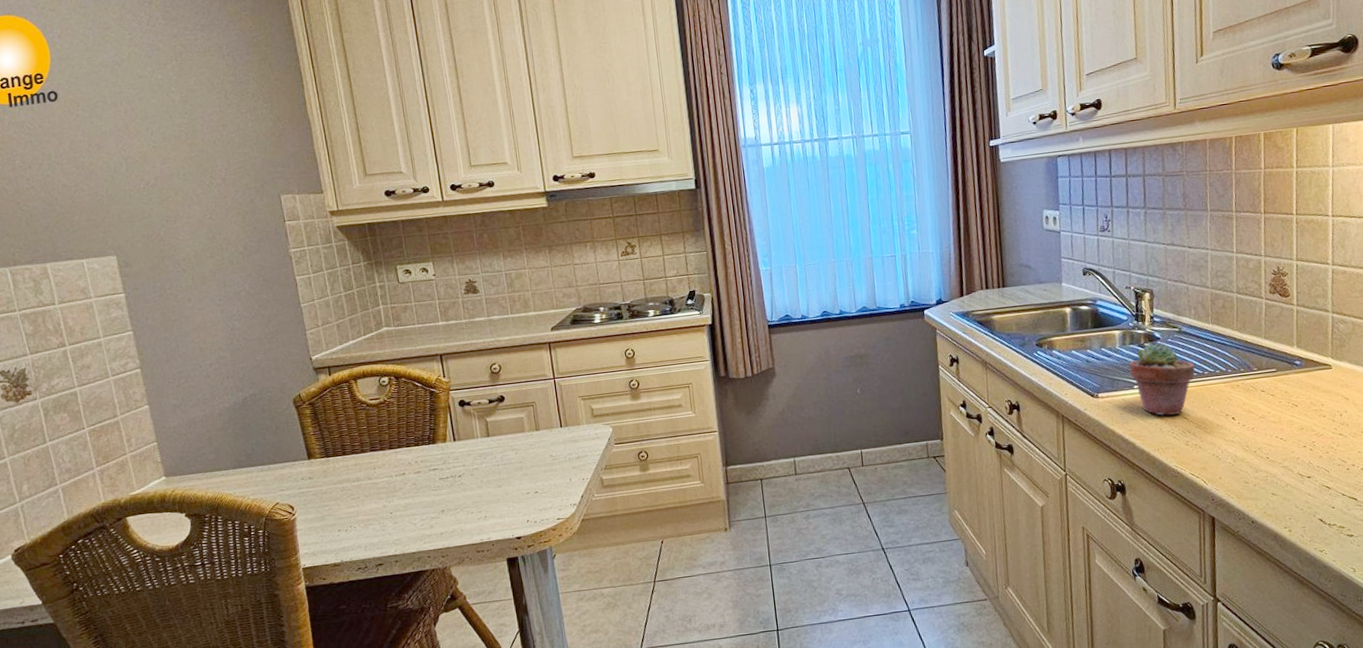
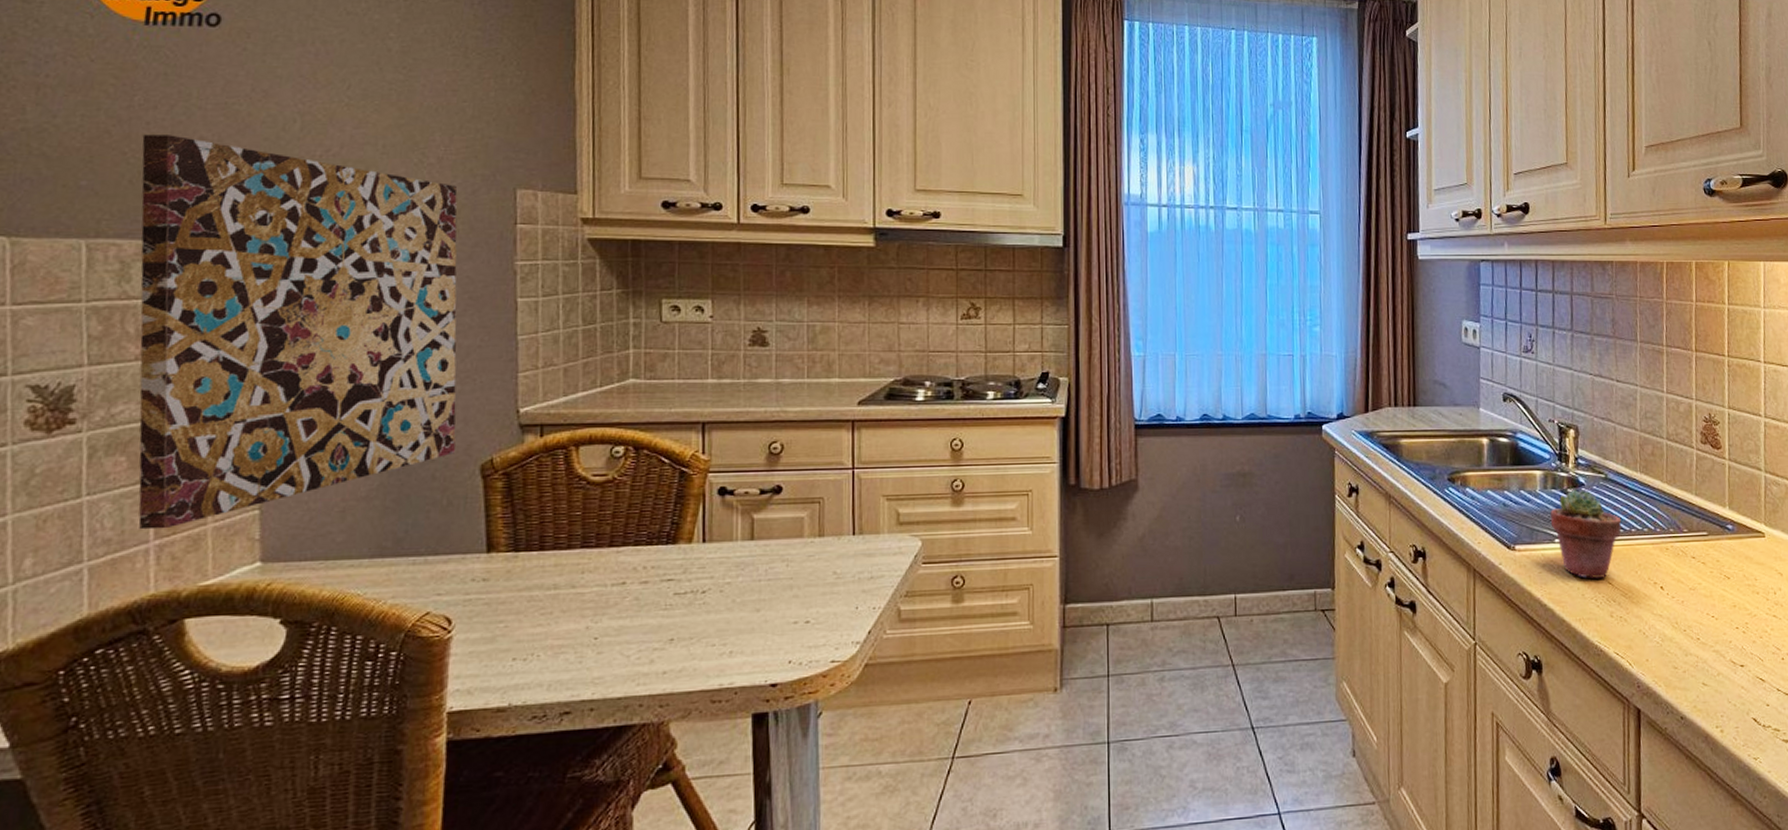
wall art: none [27,185,274,461] -> present [138,134,458,530]

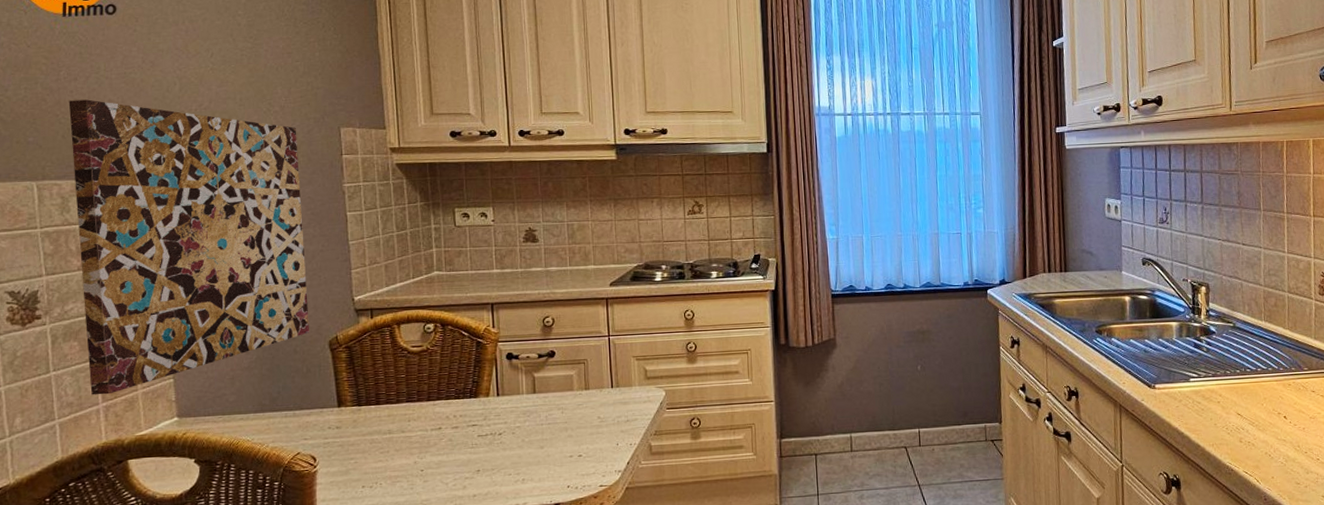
potted succulent: present [1550,489,1622,579] -> none [1185,336,1249,411]

